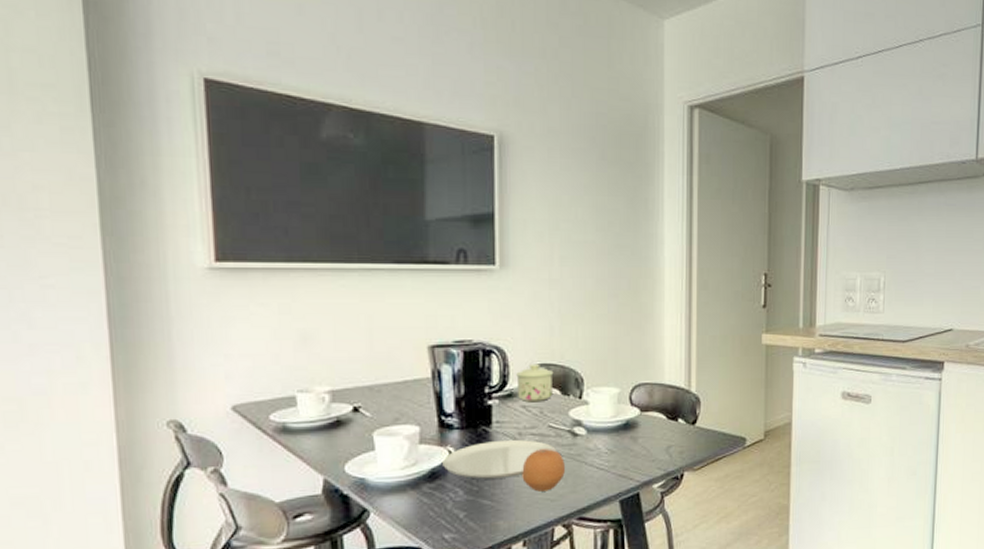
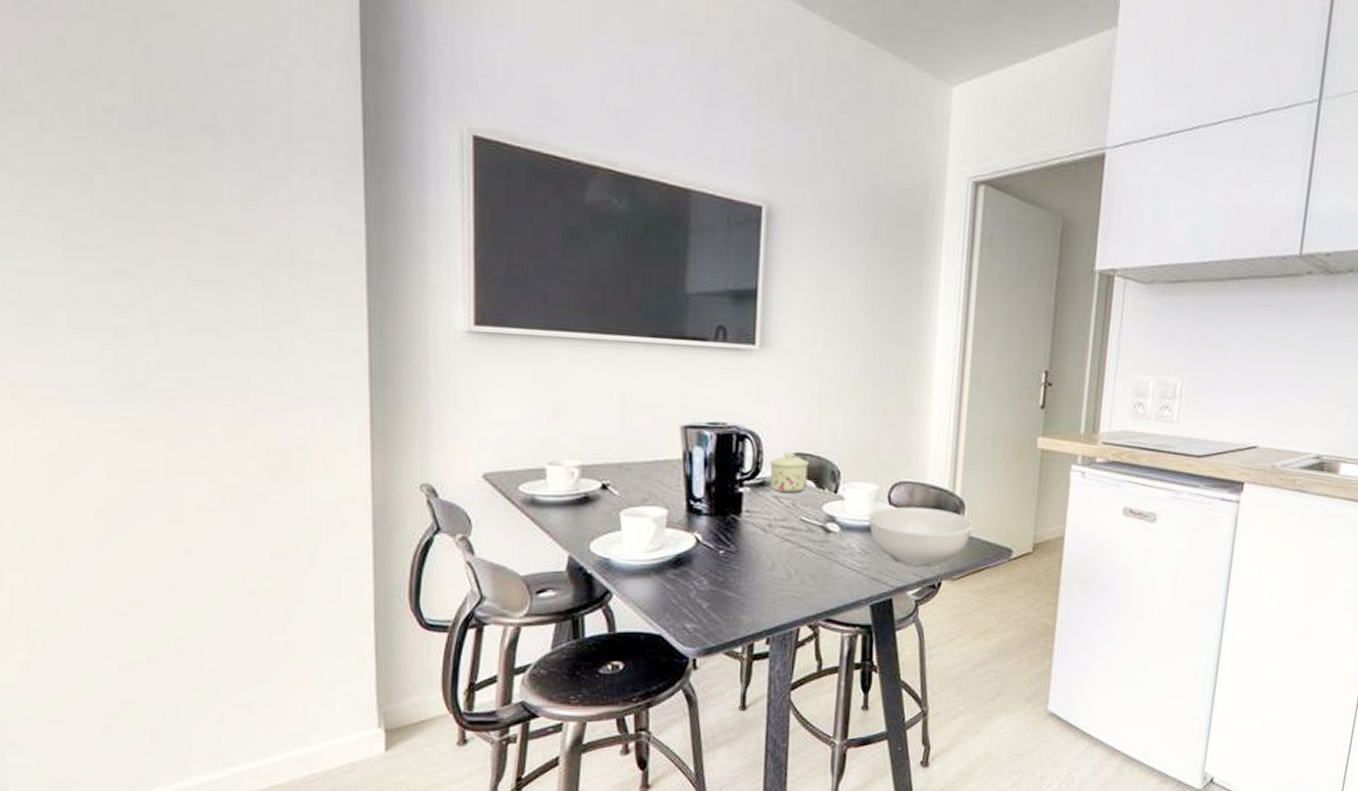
plate: present [443,439,557,479] -> none [689,530,808,571]
fruit: present [522,449,565,492] -> none [769,543,815,588]
bowl: none [612,405,710,461] -> present [868,506,974,567]

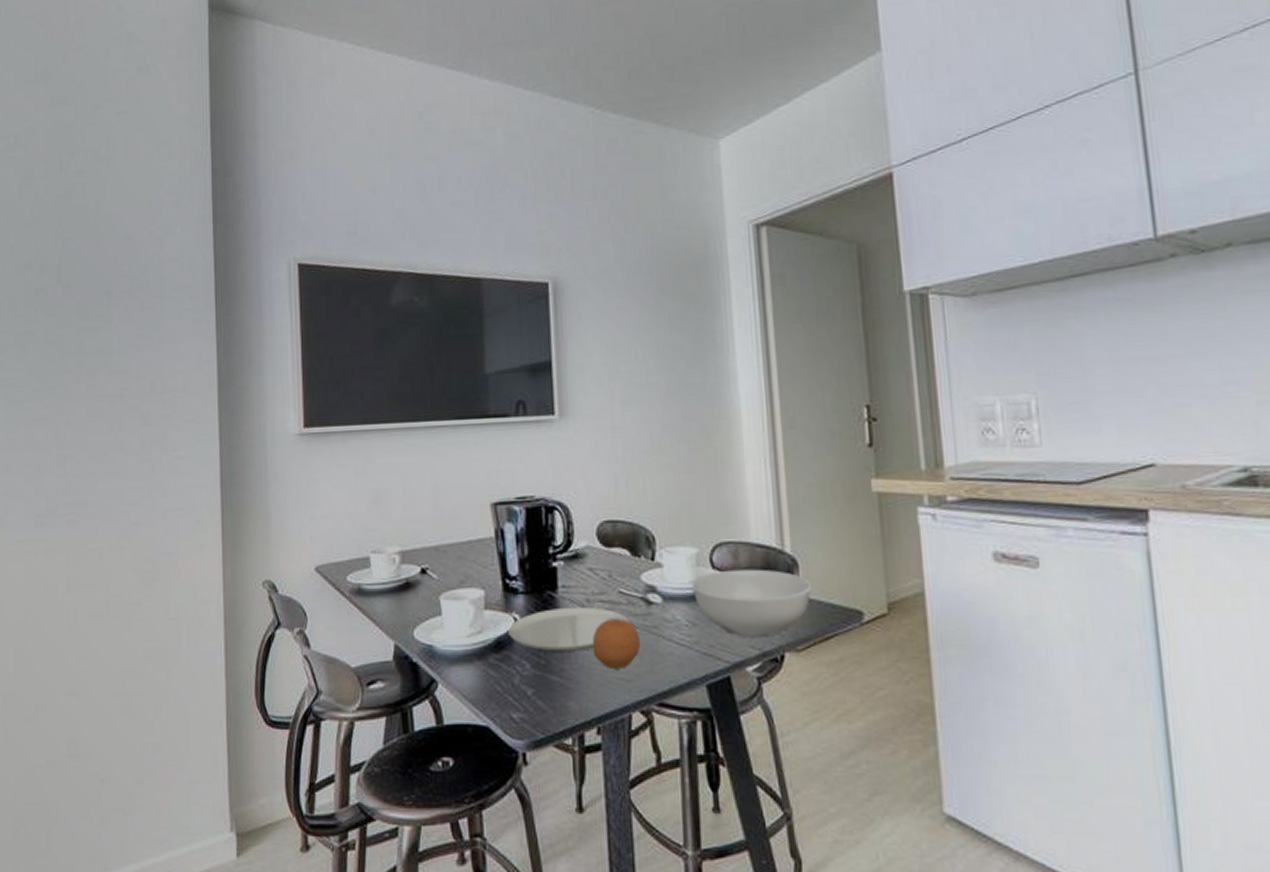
plate: none [689,530,808,571] -> present [508,606,630,651]
fruit: none [769,543,815,588] -> present [592,619,640,669]
sugar bowl: present [770,452,809,494] -> none [581,520,622,565]

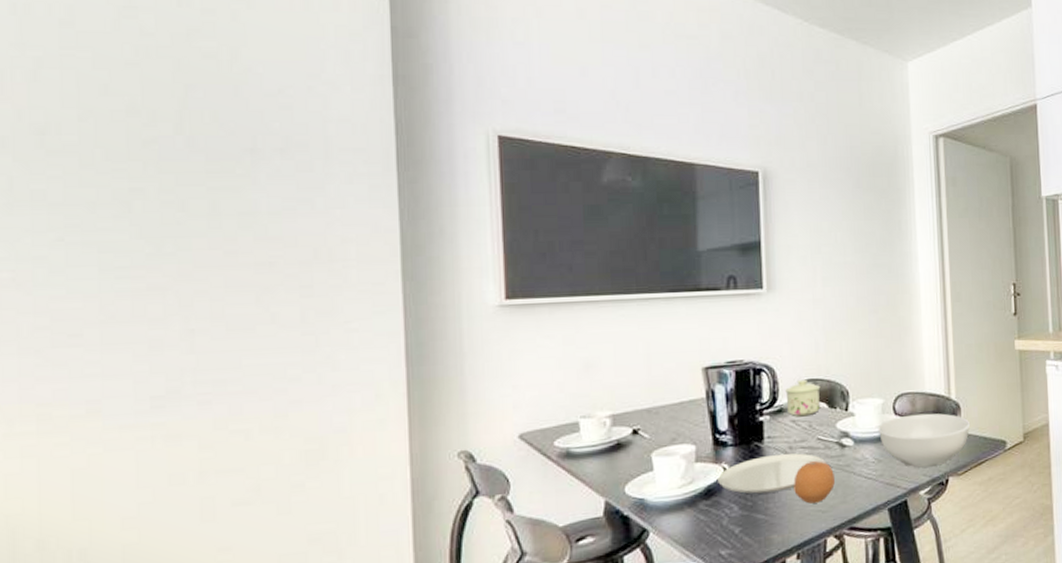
sugar bowl: none [581,520,622,565] -> present [785,379,821,417]

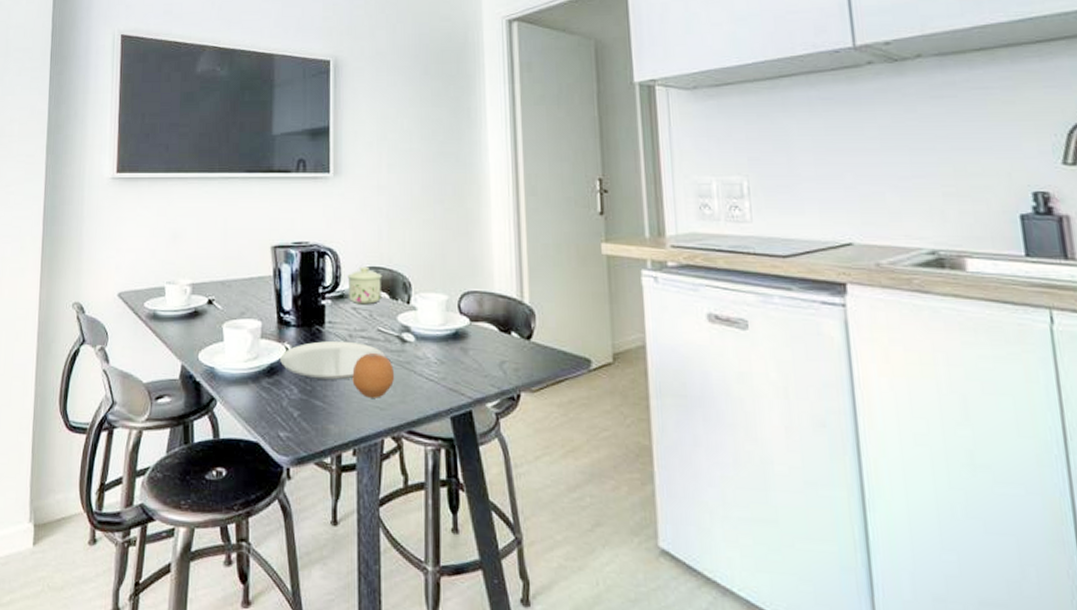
bowl: present [877,413,971,468] -> none [441,315,547,377]

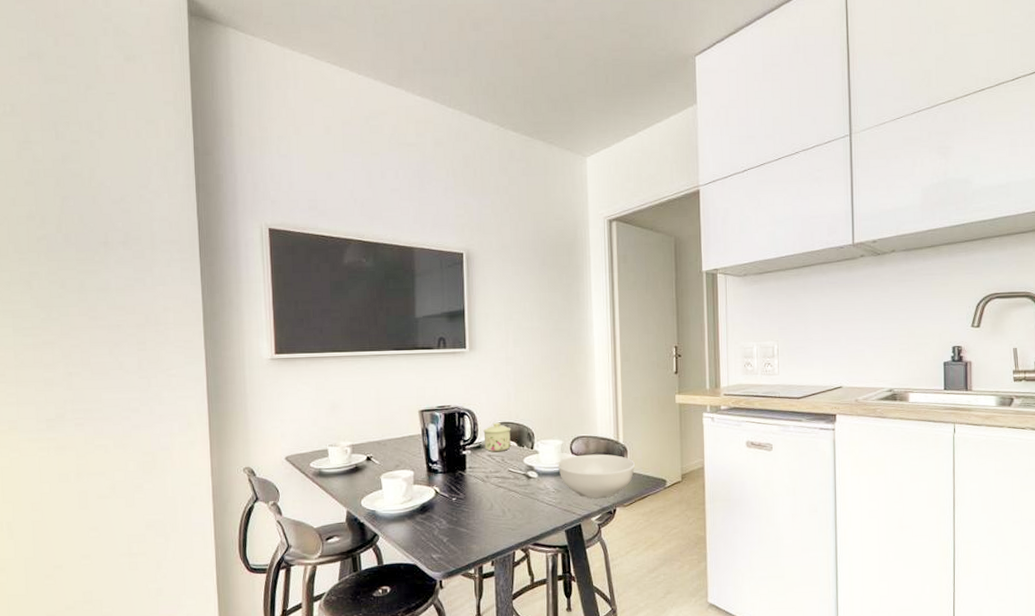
plate: present [280,340,386,380] -> none [430,481,516,512]
fruit: present [352,353,394,398] -> none [489,489,522,522]
bowl: none [441,315,547,377] -> present [557,454,636,498]

